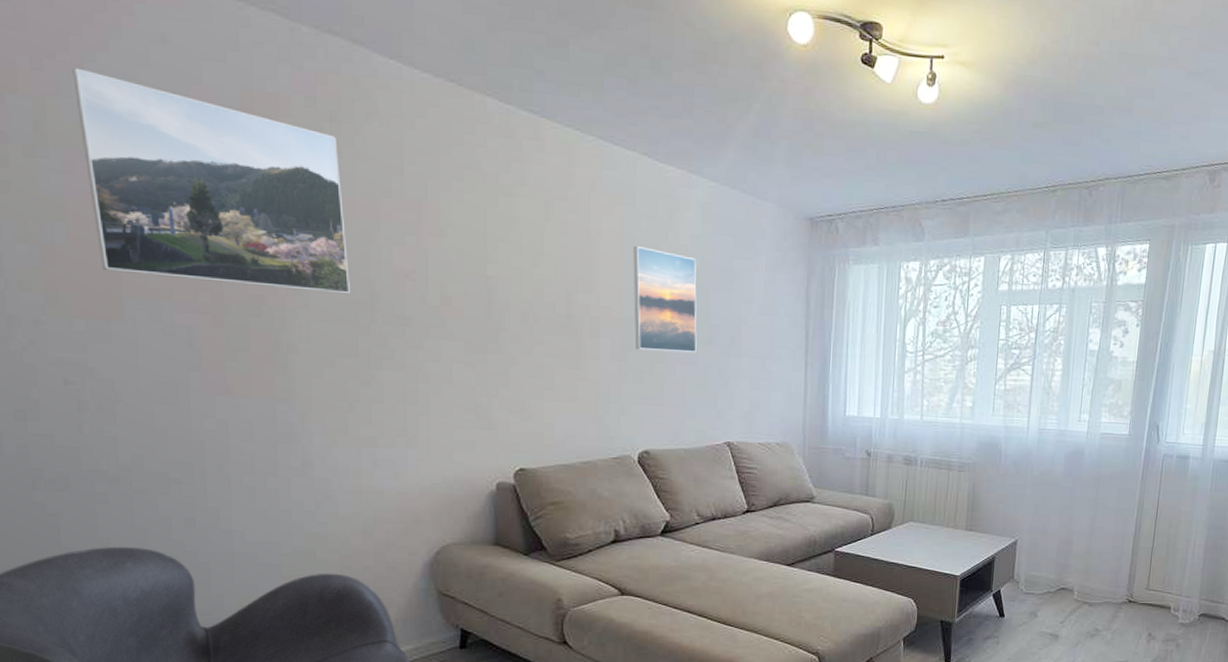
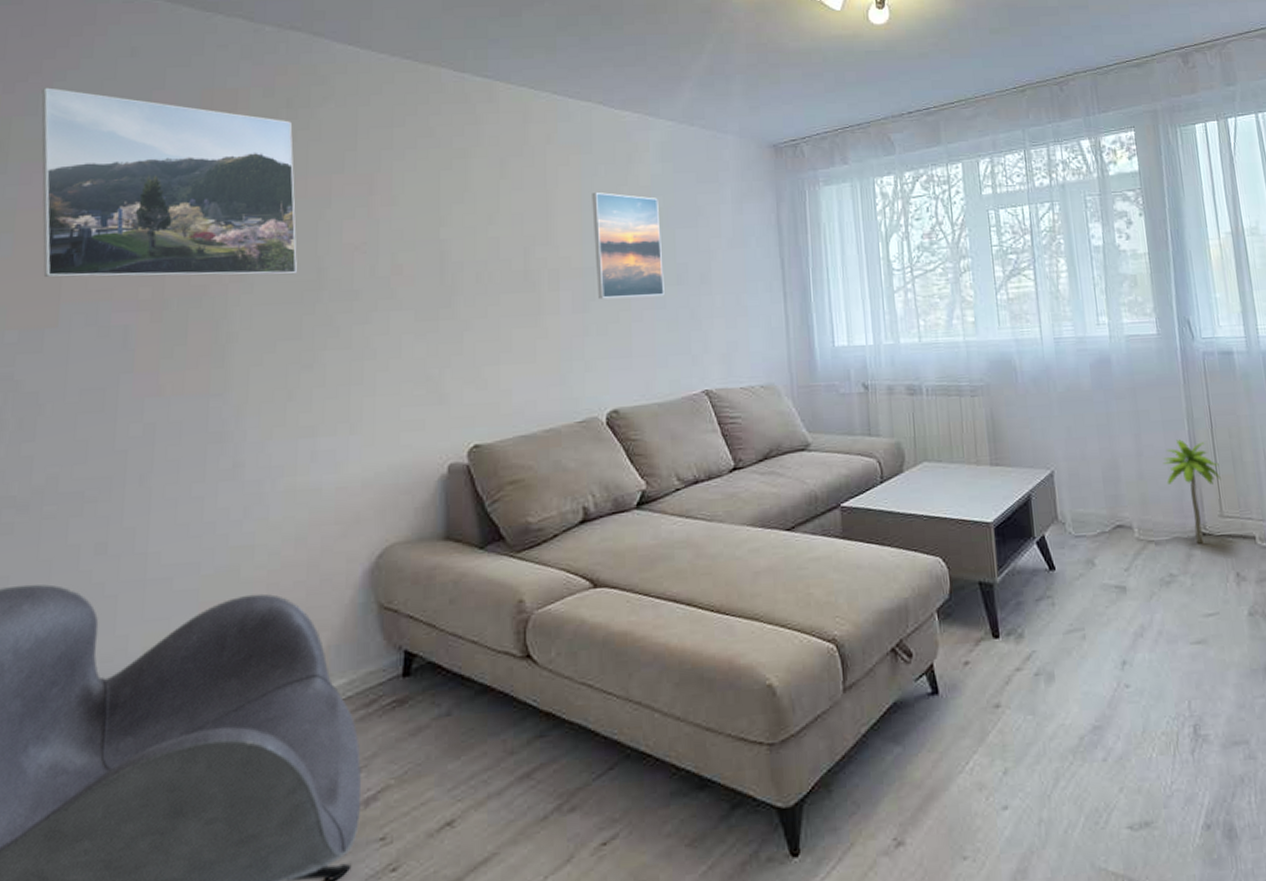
palm tree: none [1109,525,1155,609] -> present [1163,439,1221,544]

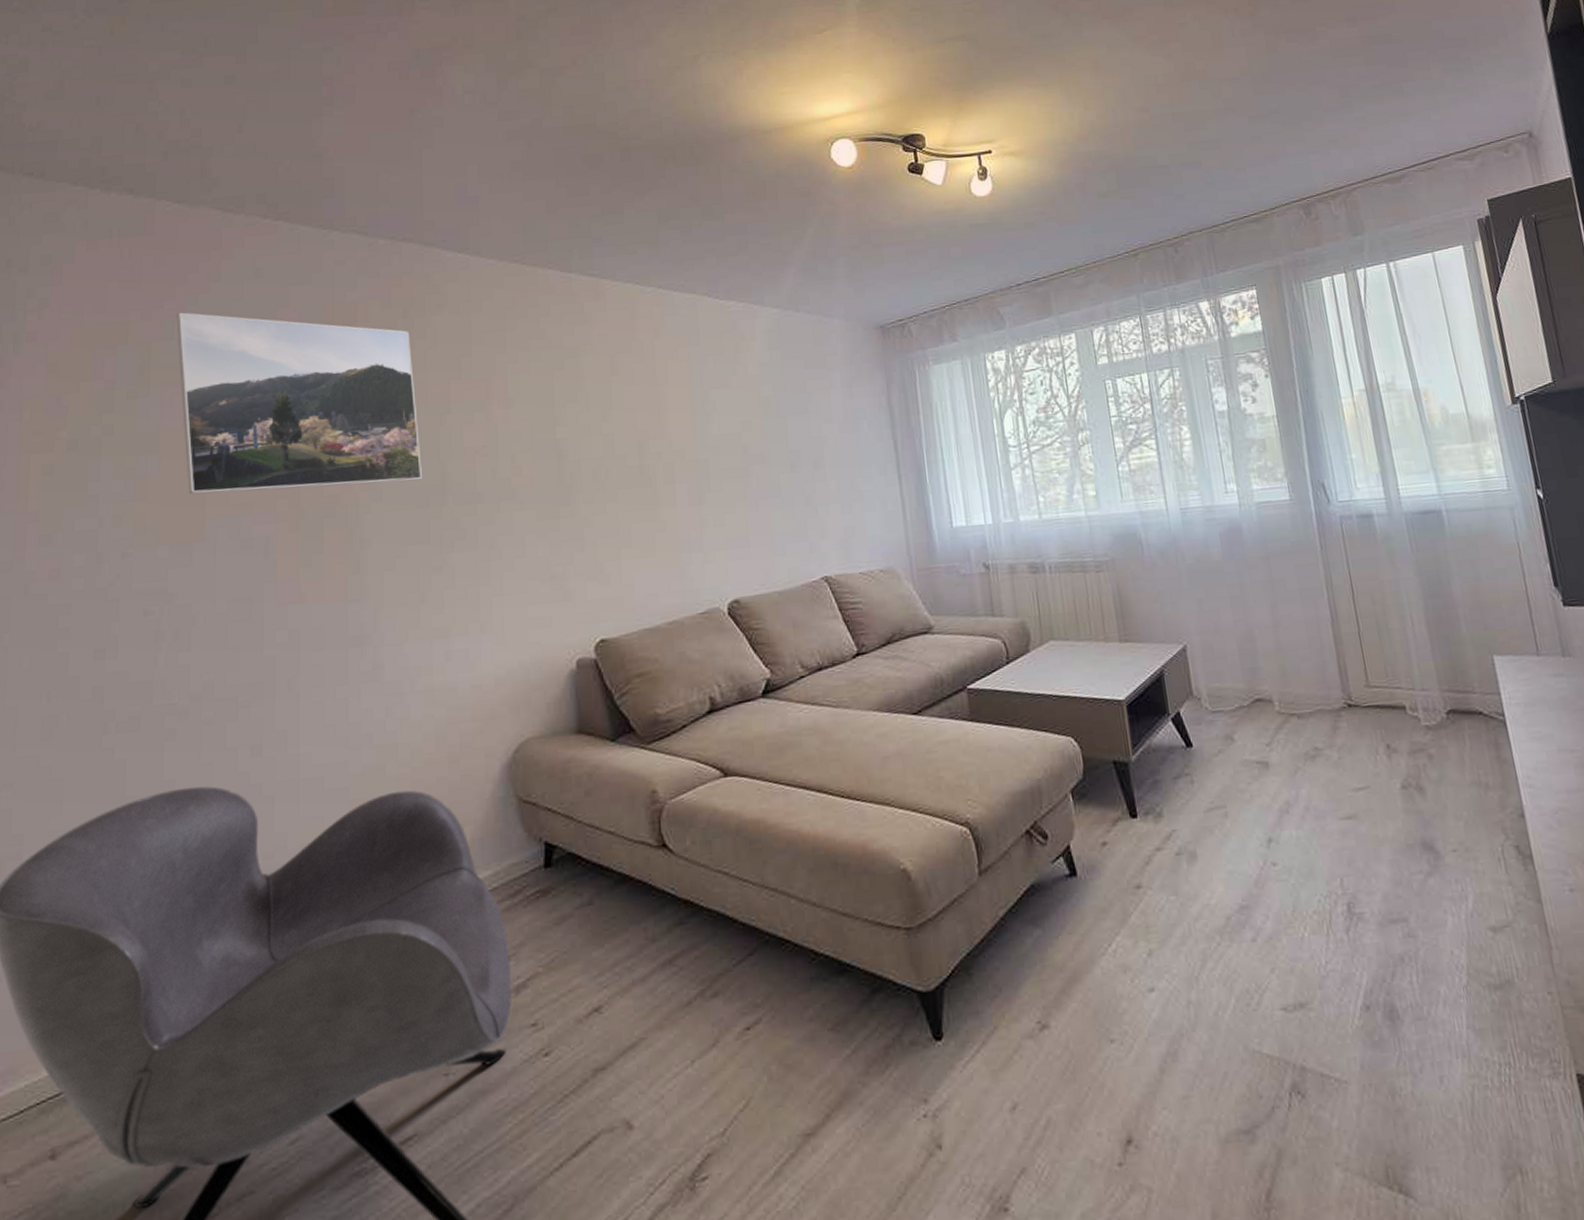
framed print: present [592,193,664,300] -> none [702,384,779,491]
palm tree: present [1163,439,1221,544] -> none [1302,608,1366,716]

